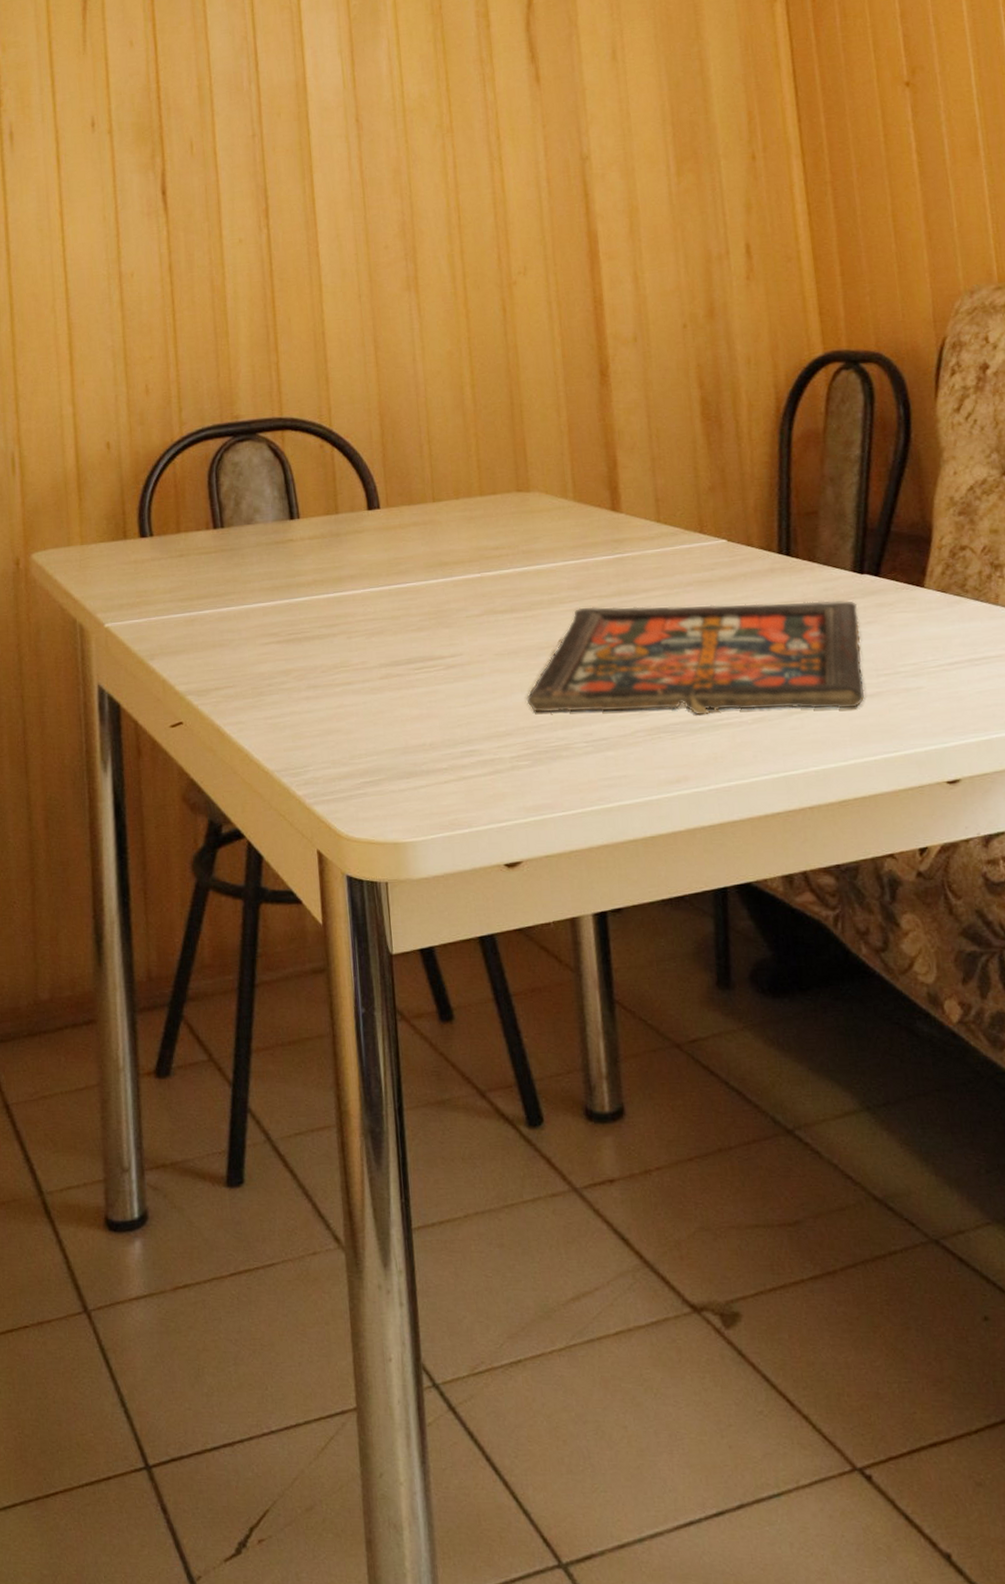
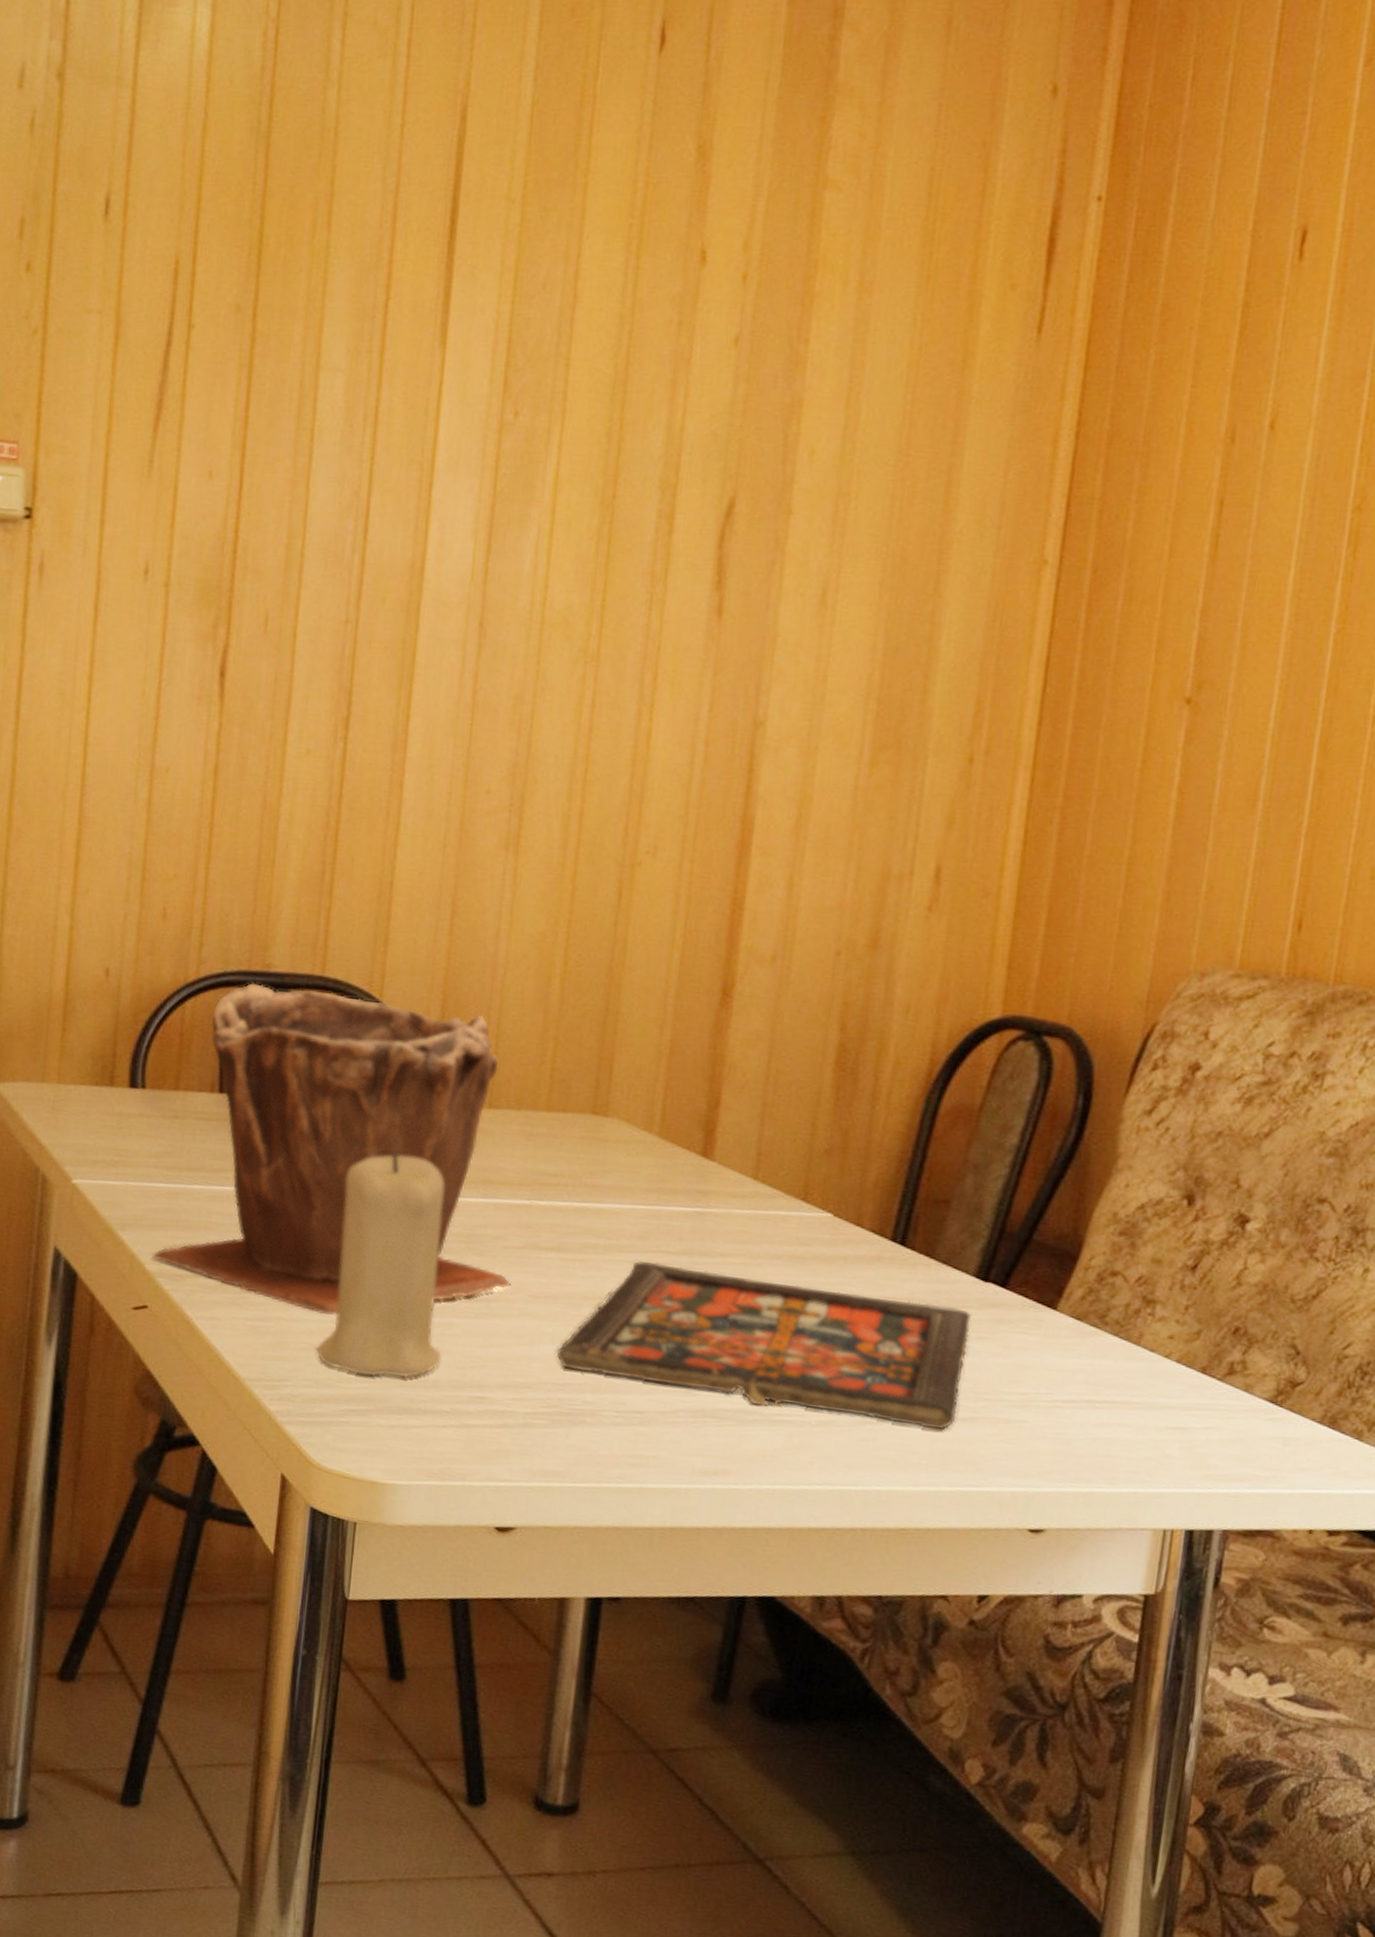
plant pot: none [179,426,478,703] -> present [151,983,511,1317]
candle: none [328,550,433,750] -> present [316,1149,445,1378]

